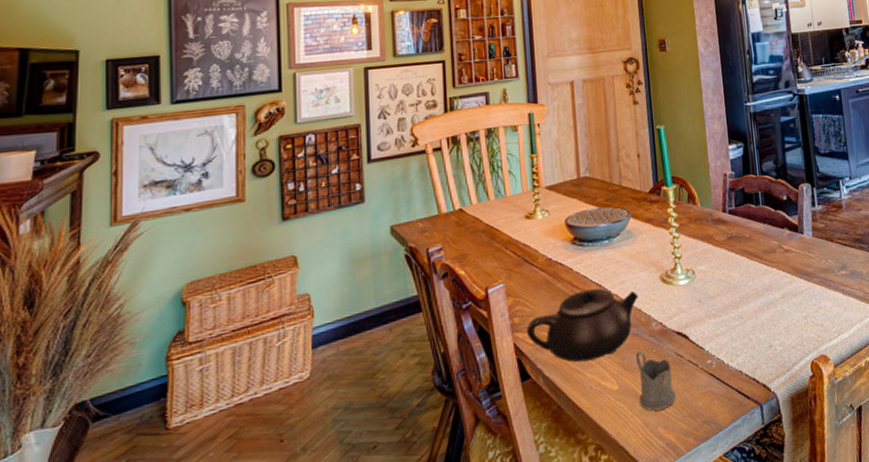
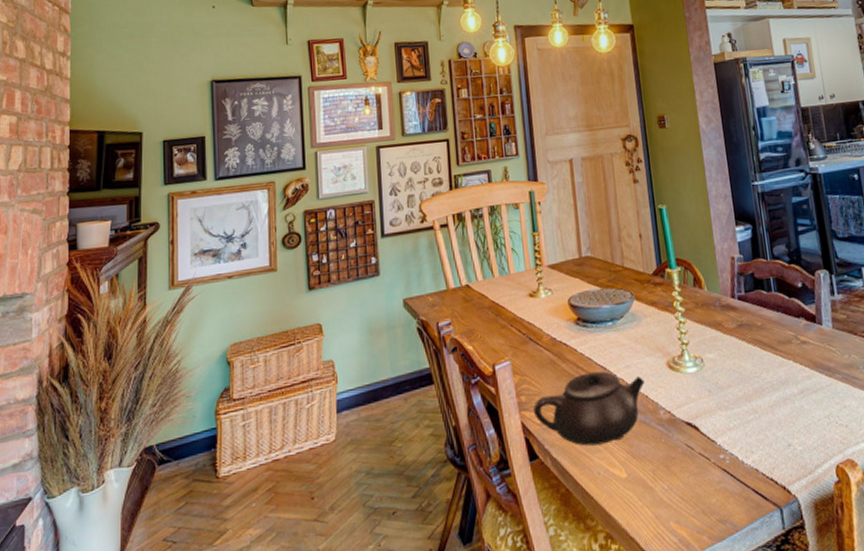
tea glass holder: present [635,351,676,411] -> none [643,439,687,504]

